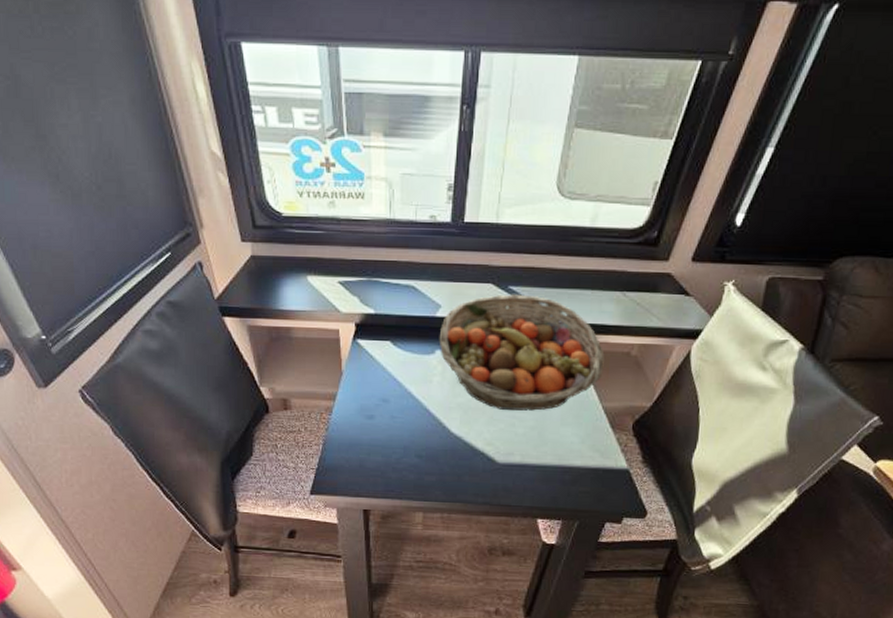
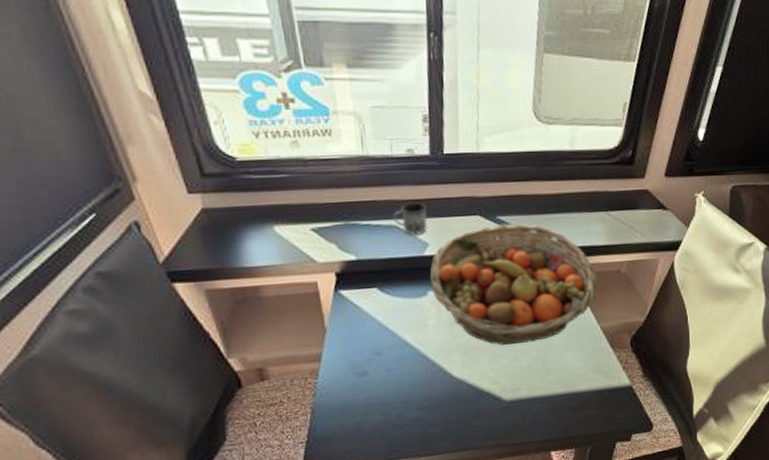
mug: none [411,266,444,297] -> present [393,202,428,236]

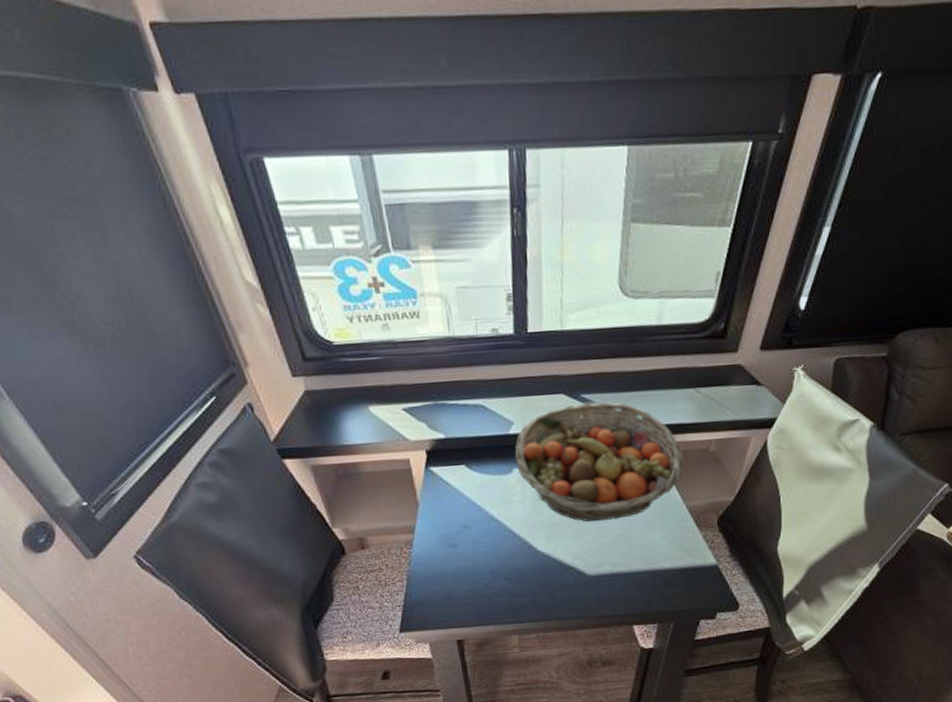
mug: present [393,202,428,236] -> none [478,381,512,415]

